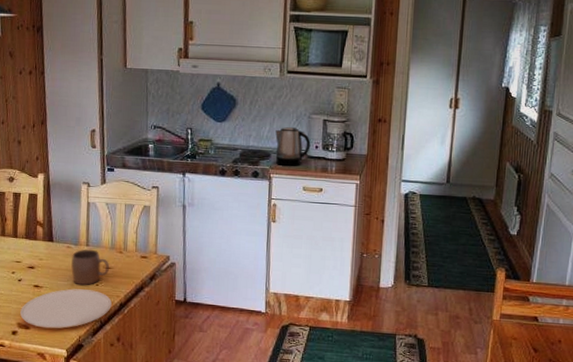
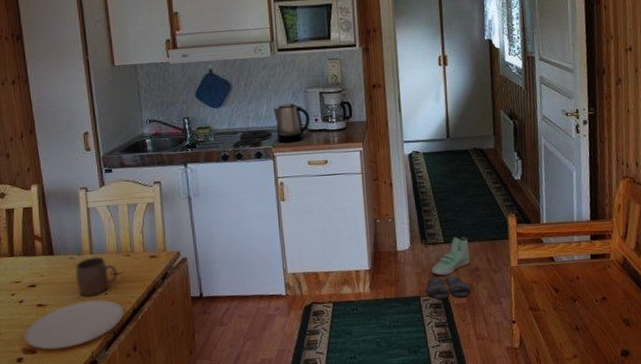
slippers: none [403,318,448,342] -> present [426,276,471,300]
sneaker: none [411,281,453,318] -> present [431,236,471,276]

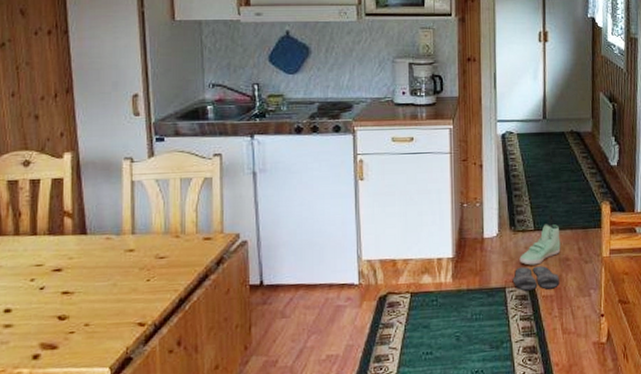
plate: present [24,300,124,350] -> none [44,287,168,345]
mug: present [76,256,117,298] -> none [112,237,163,284]
kettle: present [273,103,310,143] -> none [357,73,397,116]

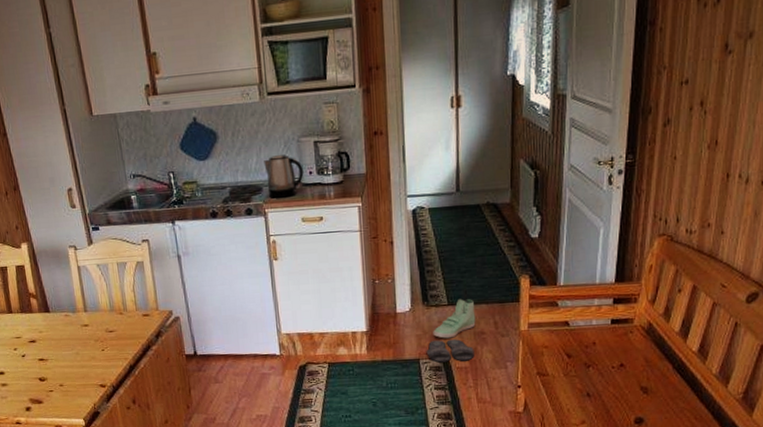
kettle: none [357,73,397,116] -> present [264,154,304,198]

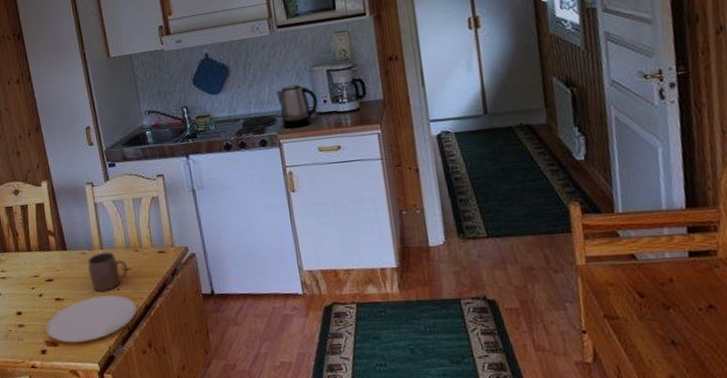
plate: none [30,356,121,401] -> present [46,295,137,343]
mug: none [71,314,112,353] -> present [88,252,128,293]
slippers: present [426,339,474,363] -> none [467,276,525,303]
sneaker: present [433,298,476,339] -> none [473,229,523,275]

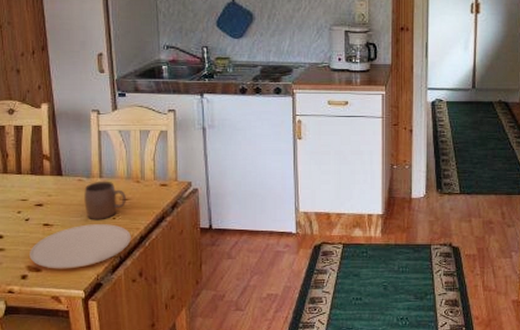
kettle: present [276,84,318,129] -> none [296,39,333,80]

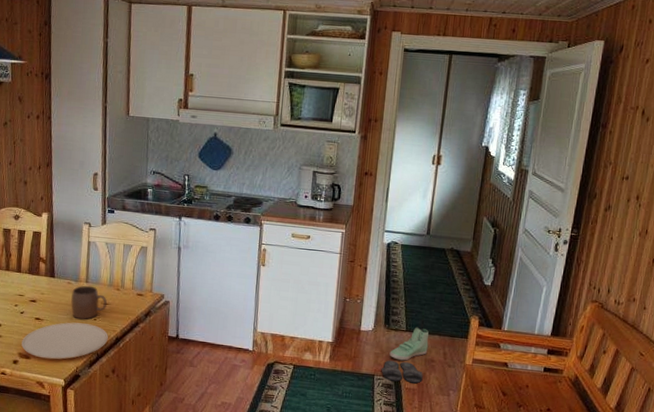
slippers: none [437,227,482,249] -> present [381,360,423,384]
sneaker: none [445,188,485,226] -> present [389,327,429,361]

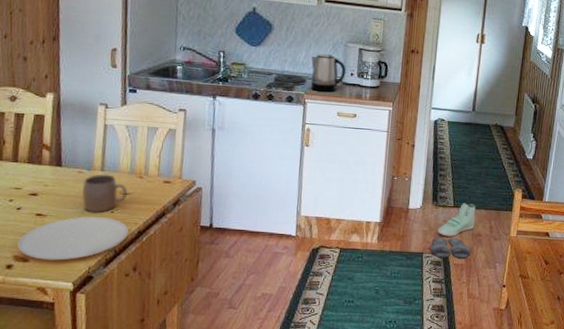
kettle: none [266,176,301,214] -> present [310,53,346,92]

